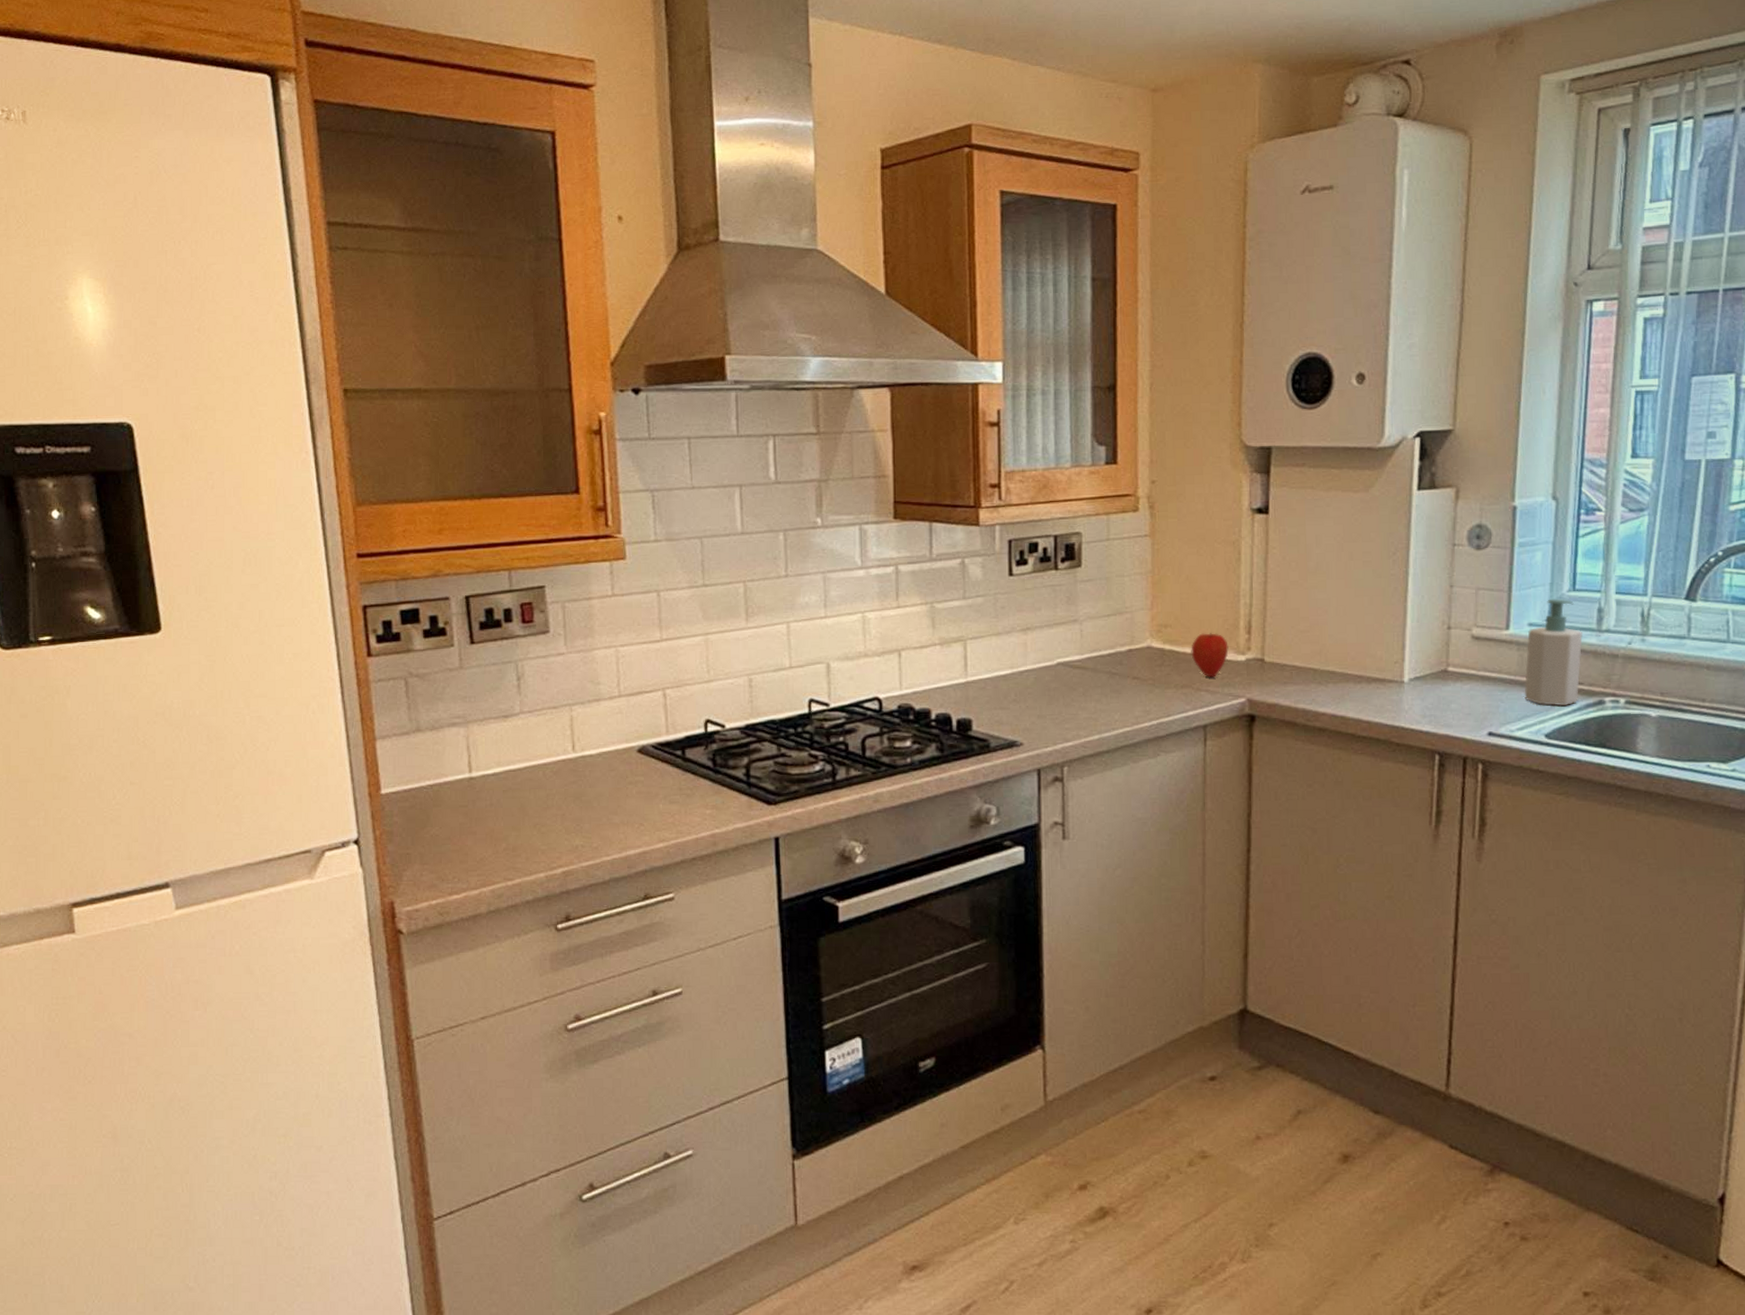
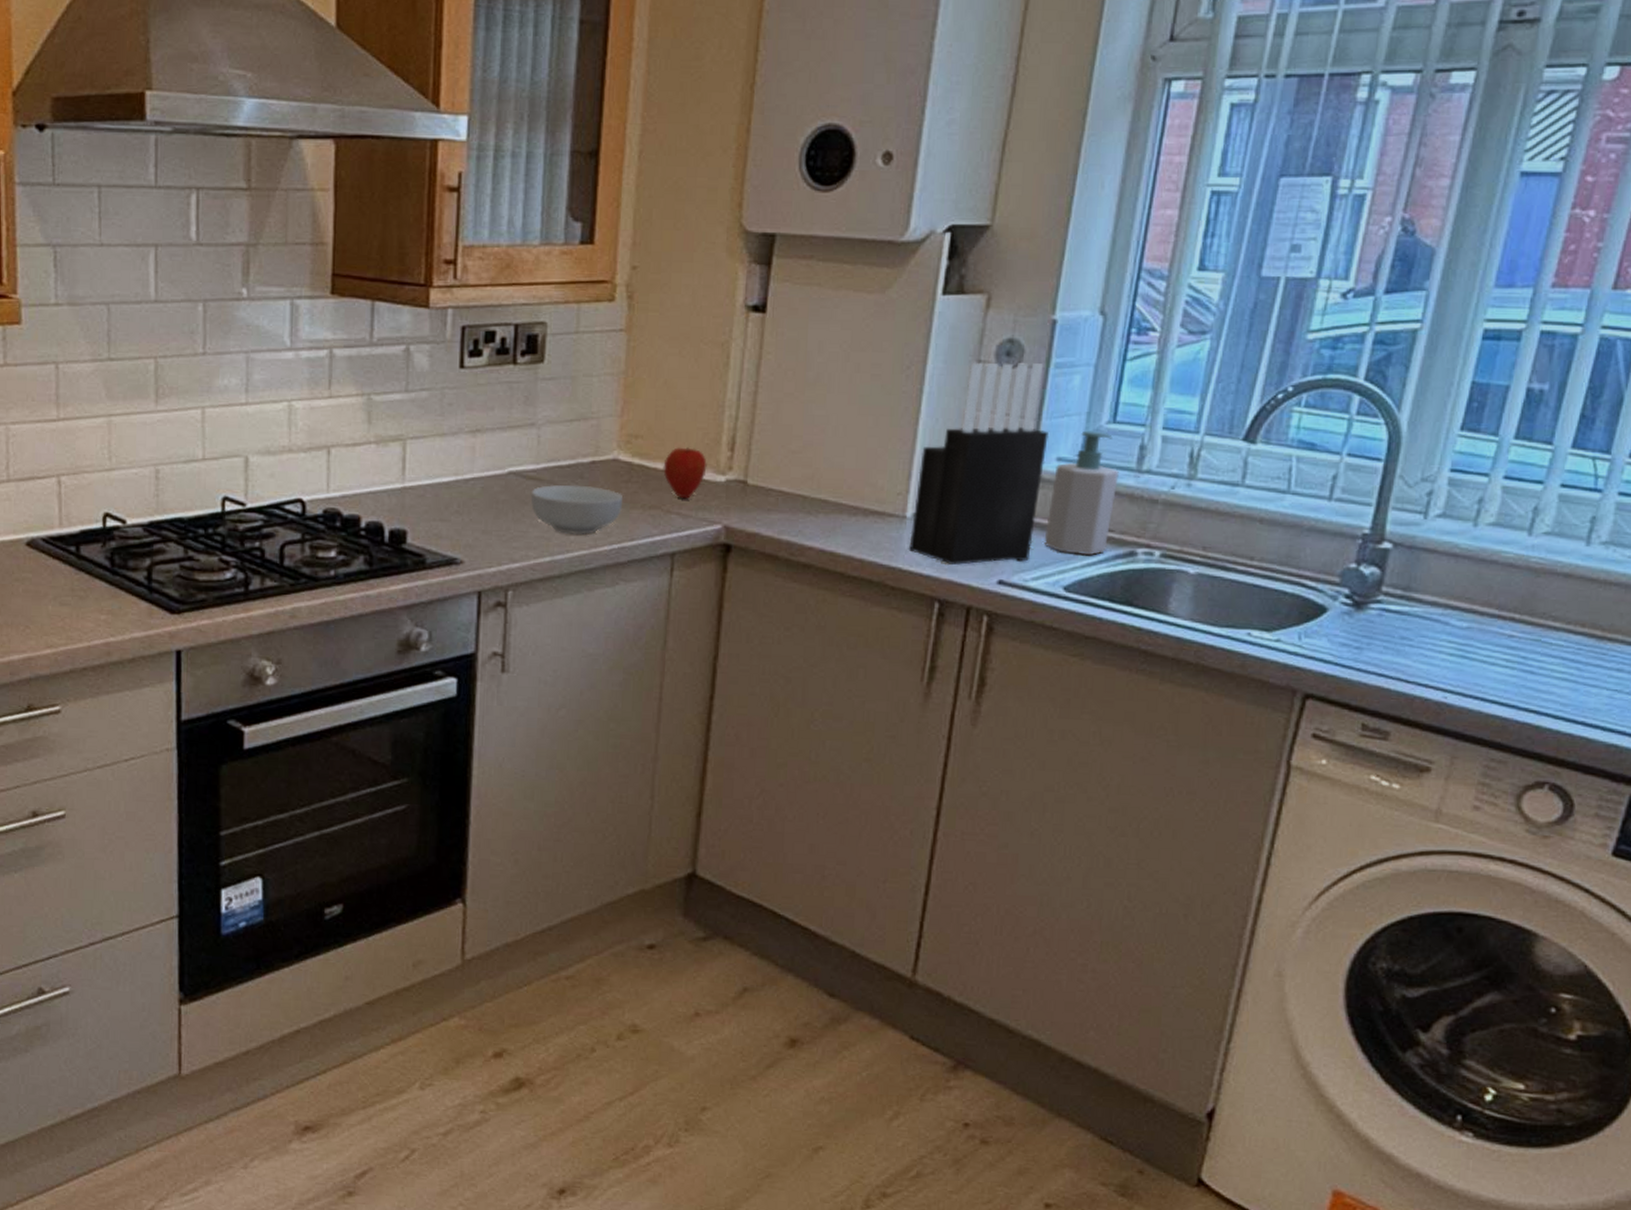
cereal bowl: none [1078,671,1159,715] -> present [530,484,624,536]
knife block: none [1408,544,1519,721] -> present [909,362,1048,565]

